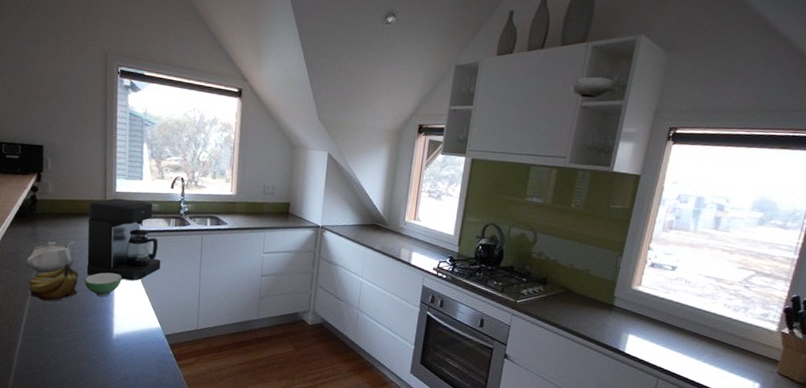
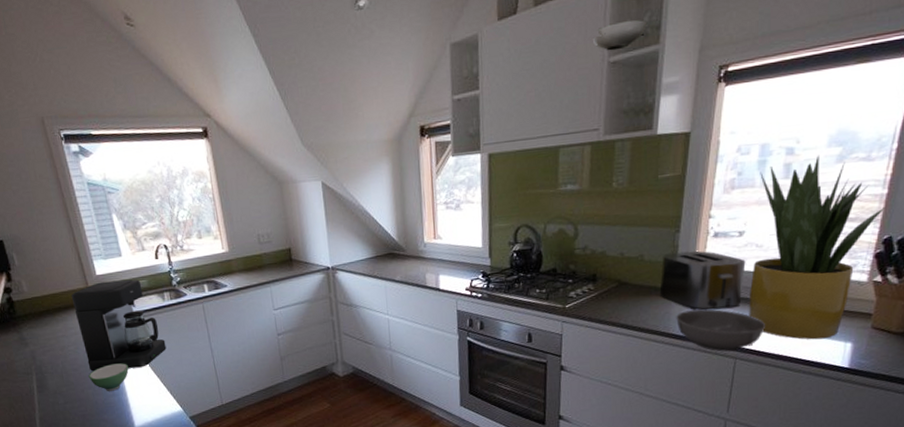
teapot: present [27,241,75,273] -> none [22,338,73,379]
fruit: present [27,263,79,302] -> none [30,363,87,407]
toaster: none [599,272,676,332] -> present [659,251,746,311]
bowl: none [610,326,688,371] -> present [676,309,766,352]
planter: none [673,215,796,376] -> present [749,155,885,340]

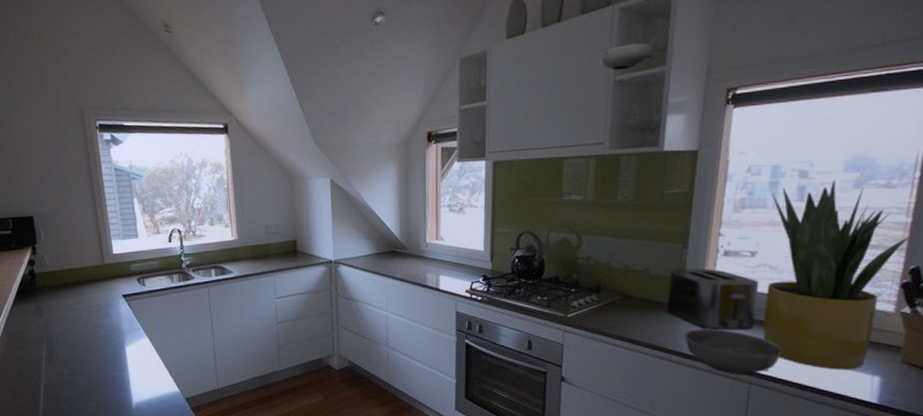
coffee maker: present [71,279,167,372] -> none [87,260,170,346]
bowl: present [88,363,129,391] -> none [95,340,133,366]

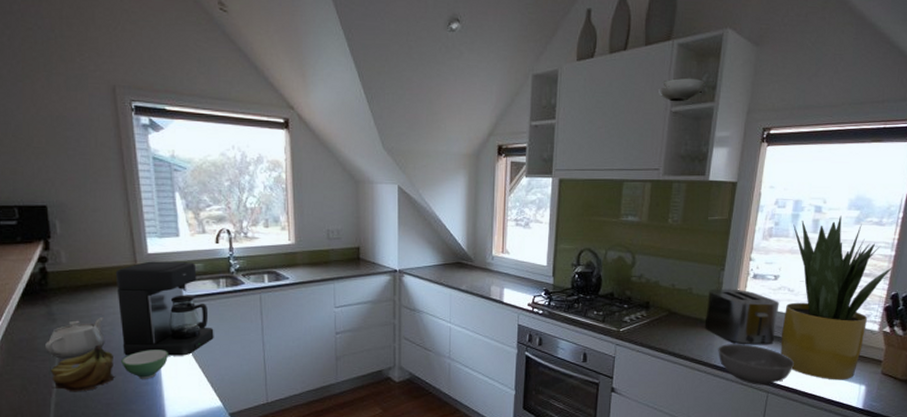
teapot: none [35,312,81,348] -> present [45,317,105,359]
fruit: none [39,336,91,378] -> present [50,345,116,392]
coffee maker: none [87,260,170,346] -> present [115,261,214,356]
bowl: none [95,340,133,366] -> present [121,350,169,379]

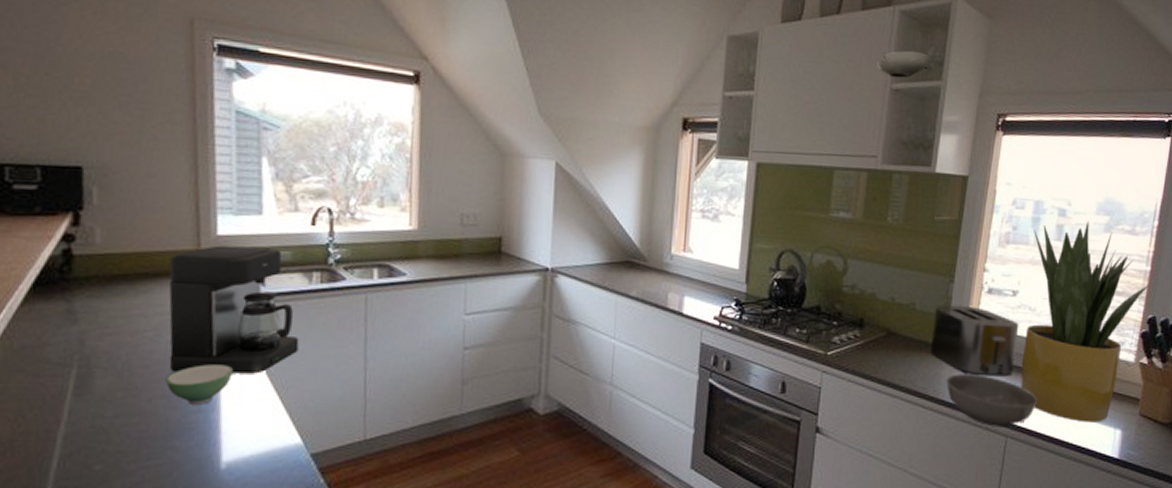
teapot: present [45,317,105,359] -> none [58,319,146,375]
fruit: present [50,345,116,392] -> none [61,356,156,421]

